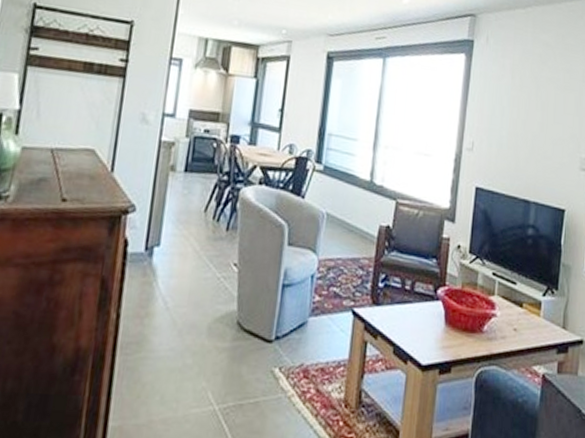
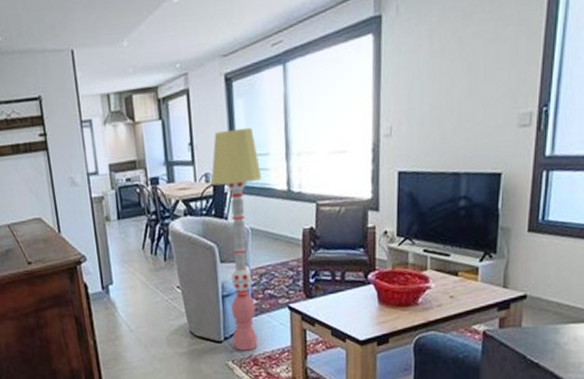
floor lamp: none [284,105,347,358] -> present [211,127,262,351]

